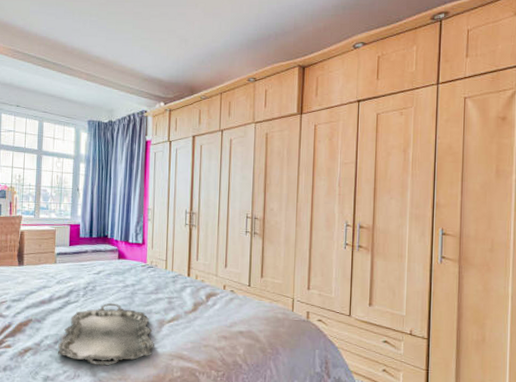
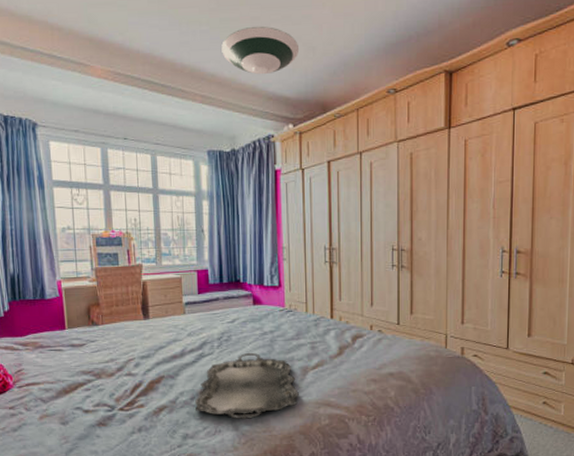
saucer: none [107,19,174,60] -> present [221,26,300,75]

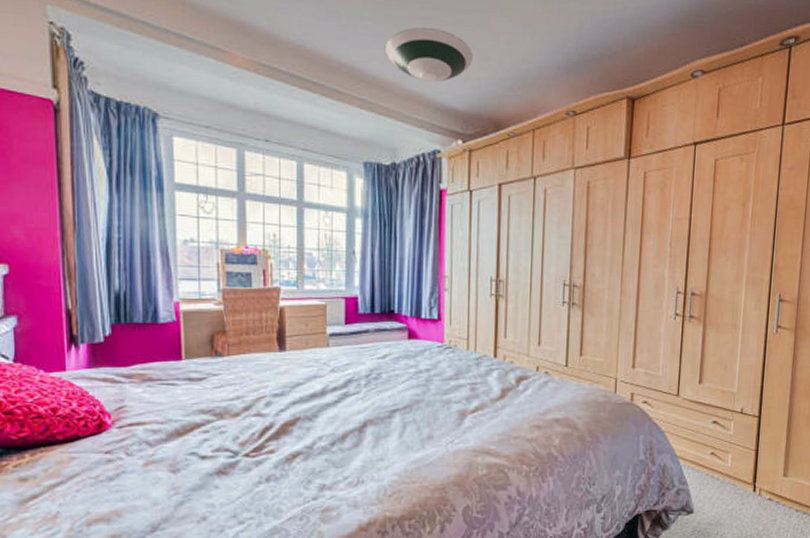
serving tray: present [195,352,299,420] -> none [336,392,455,469]

